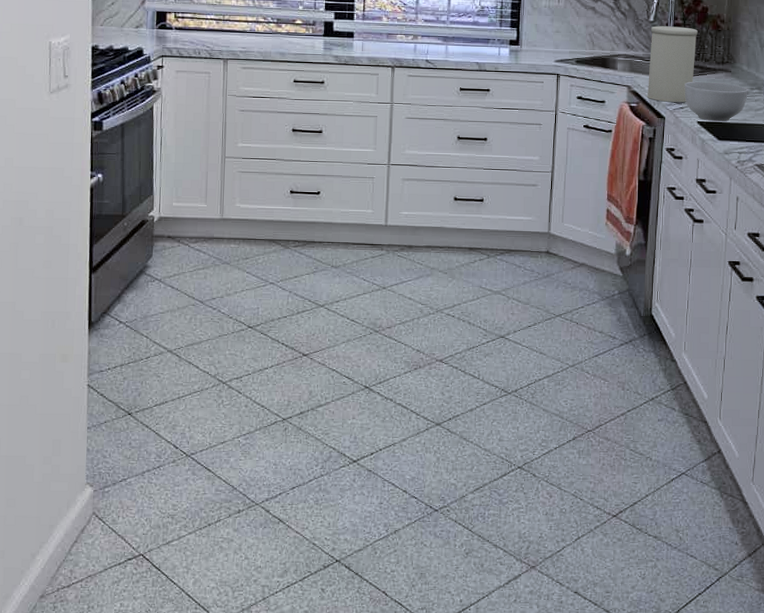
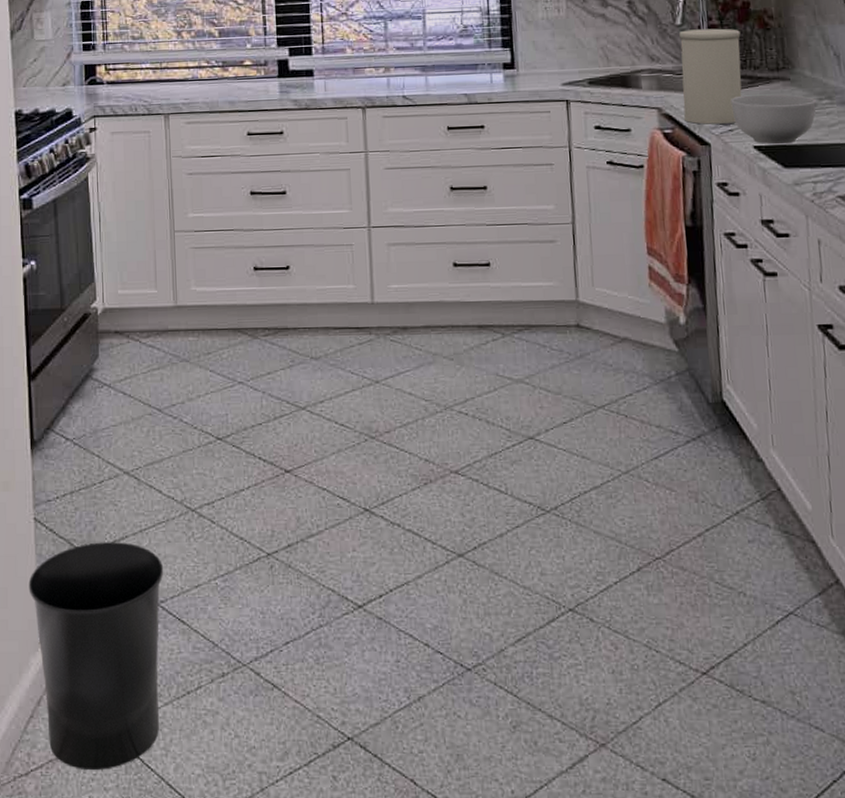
waste bin: none [79,406,196,583] -> present [28,542,164,770]

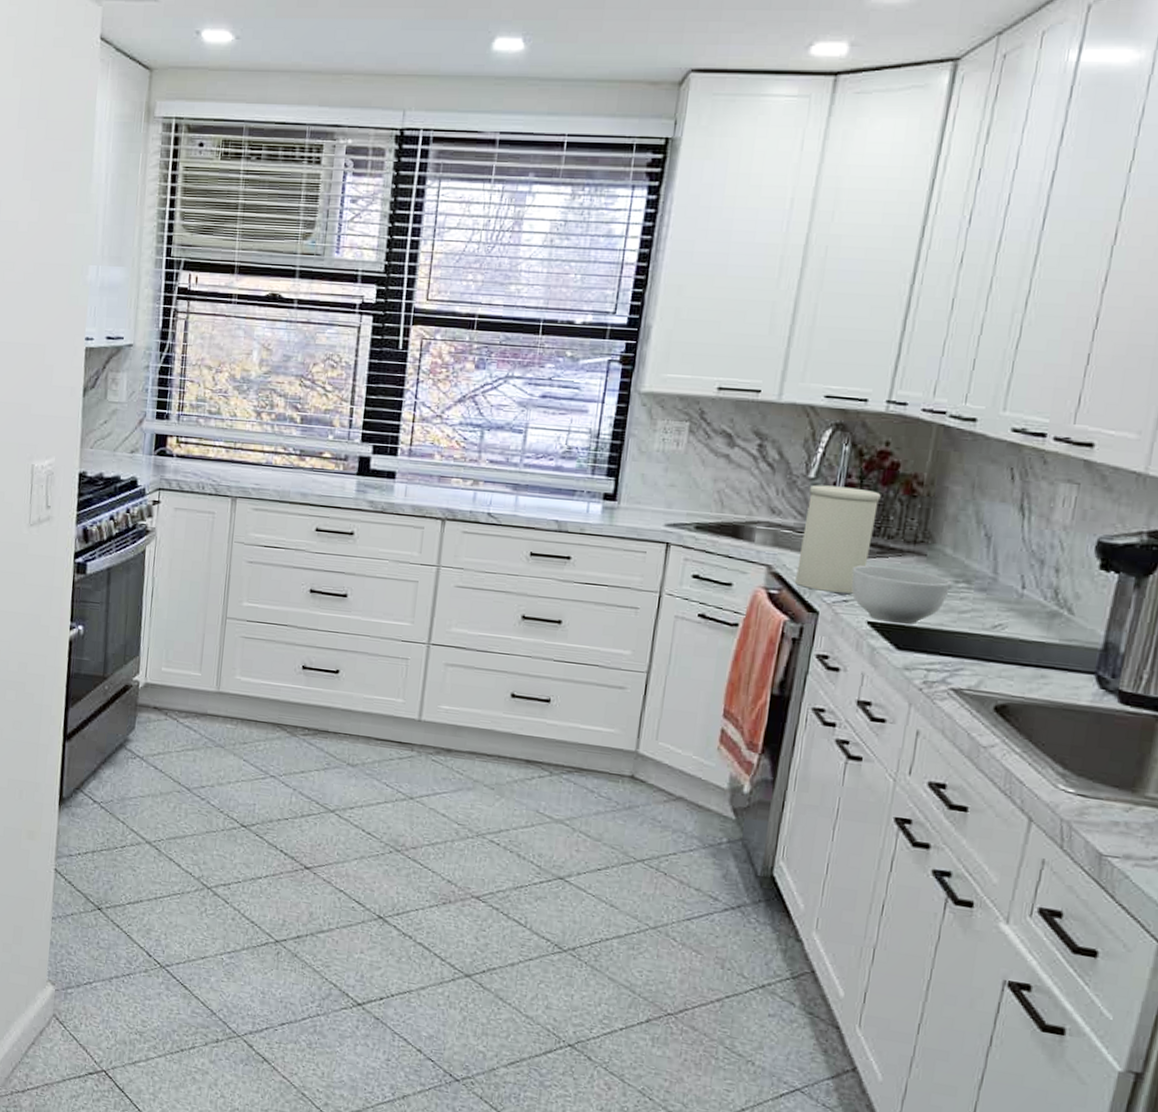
waste bin: present [28,542,164,770] -> none [42,900,174,1102]

